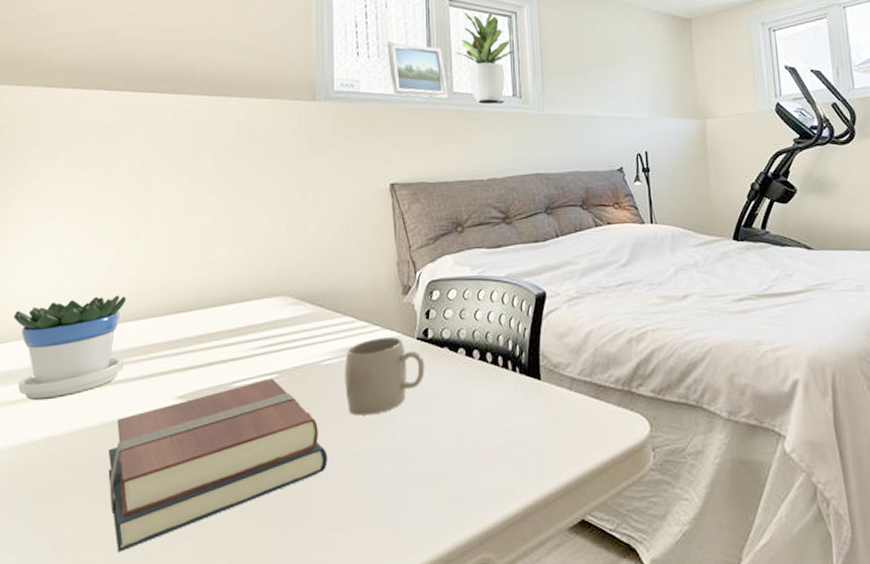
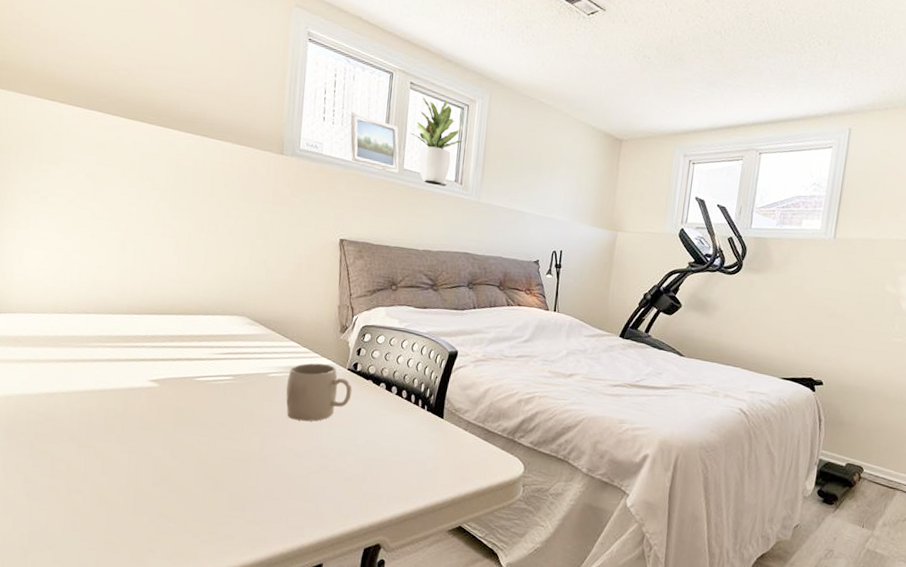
flowerpot: present [14,295,127,401] -> none [20,288,113,365]
books: present [108,378,328,552] -> none [94,379,268,487]

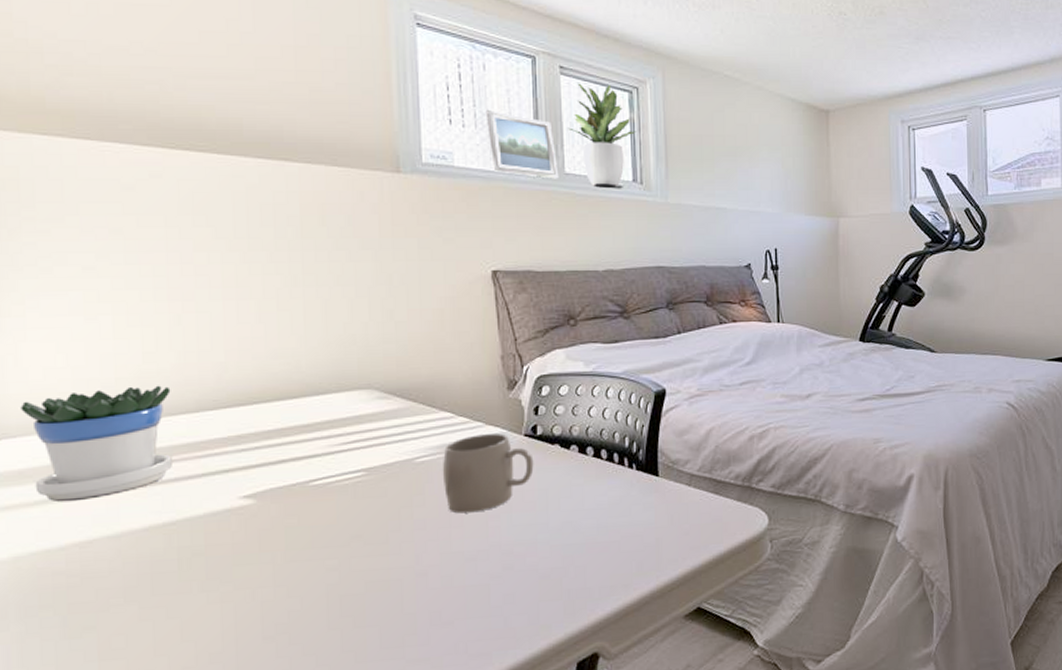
flowerpot: none [20,288,113,365] -> present [20,385,174,502]

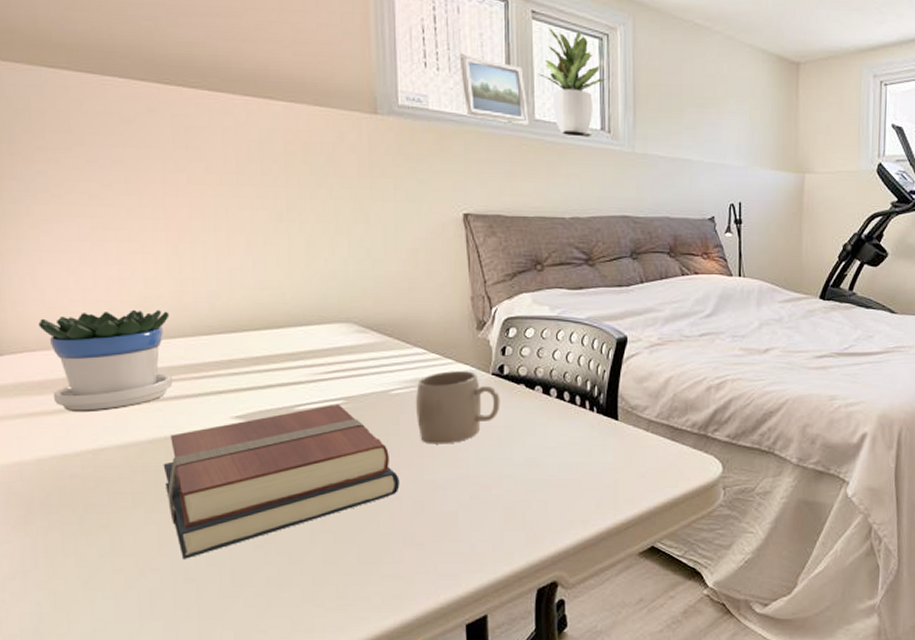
books: none [160,476,426,658] -> present [163,403,400,559]

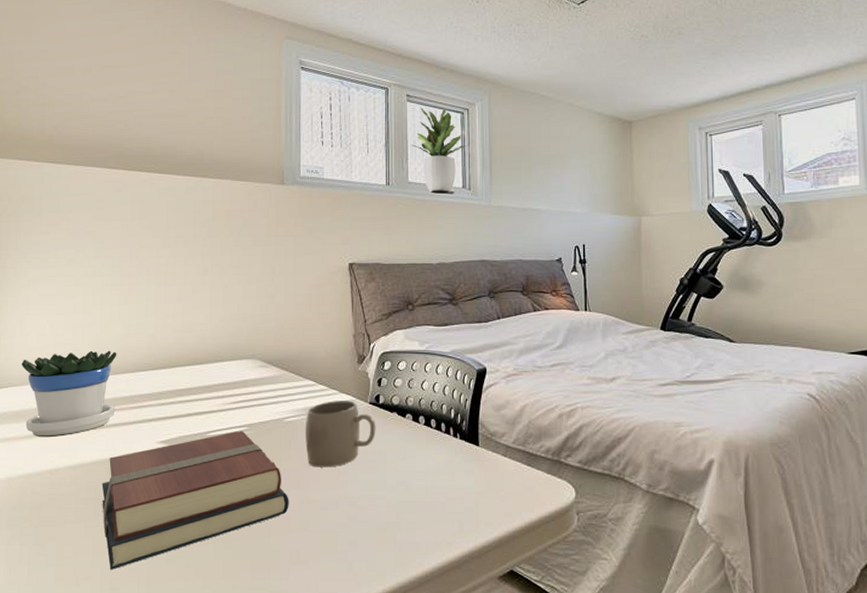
picture frame: present [459,54,529,125] -> none [349,133,403,187]

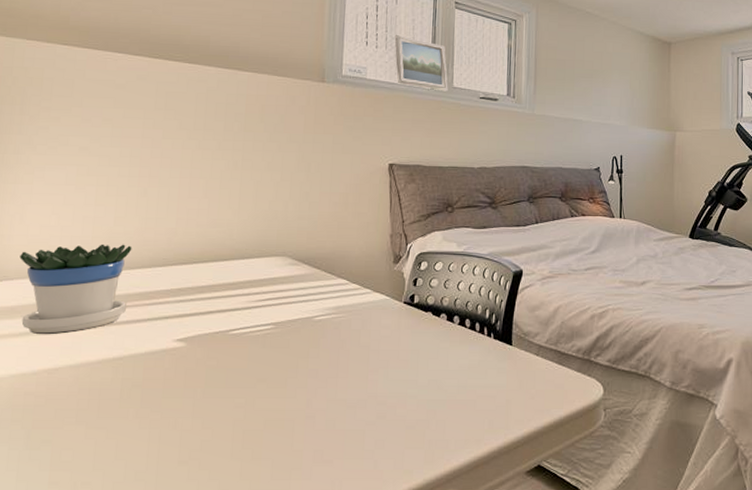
books: present [101,430,289,570] -> none [107,328,315,474]
mug: present [304,401,376,468] -> none [334,300,410,366]
picture frame: none [349,133,403,187] -> present [394,35,448,92]
potted plant: present [412,108,466,195] -> none [458,15,512,101]

